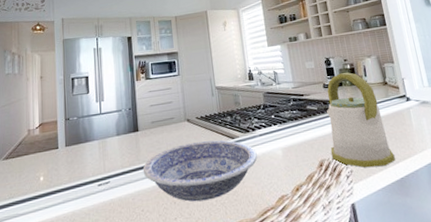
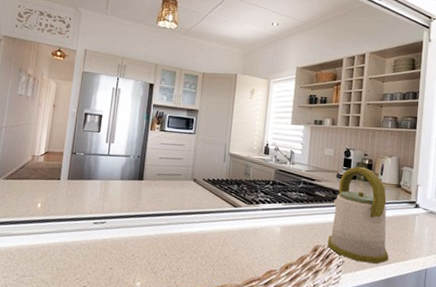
bowl: present [143,140,258,202] -> none [140,202,255,260]

